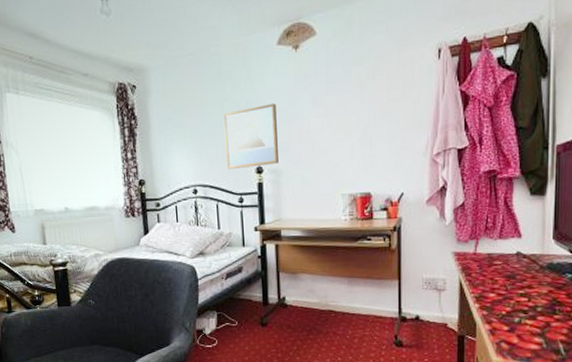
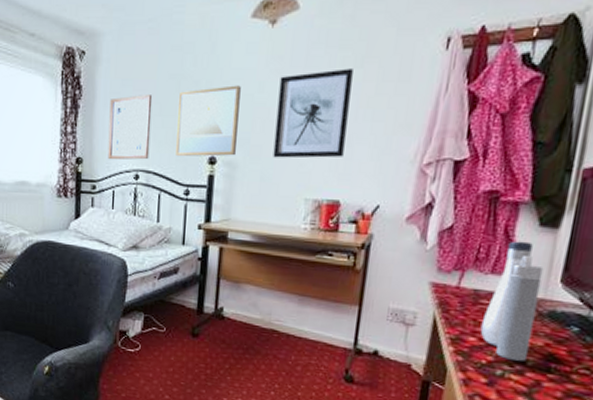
wall art: none [163,118,204,179] -> present [107,95,153,160]
wall art: none [308,81,369,162] -> present [273,69,353,158]
water bottle: none [497,209,539,308] -> present [480,241,544,361]

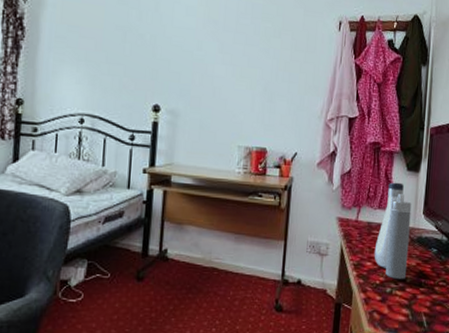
wall art: present [107,95,153,160] -> none [51,42,99,105]
wall art: present [176,85,241,157] -> none [121,41,182,105]
wall art: present [273,69,353,158] -> none [210,37,273,111]

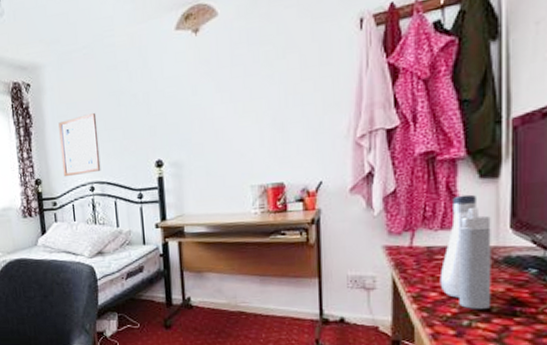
wall art: none [51,42,99,105] -> present [58,113,101,177]

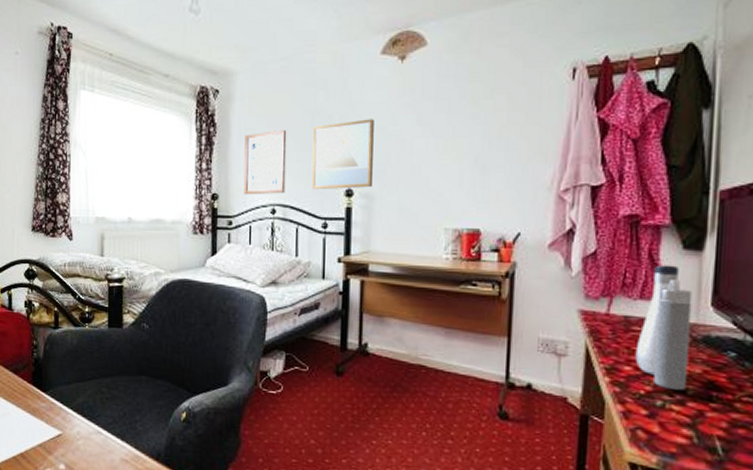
wall art: none [119,92,180,165] -> present [312,119,374,190]

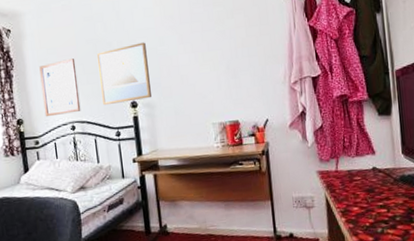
water bottle: present [635,265,693,390] -> none [359,128,396,219]

